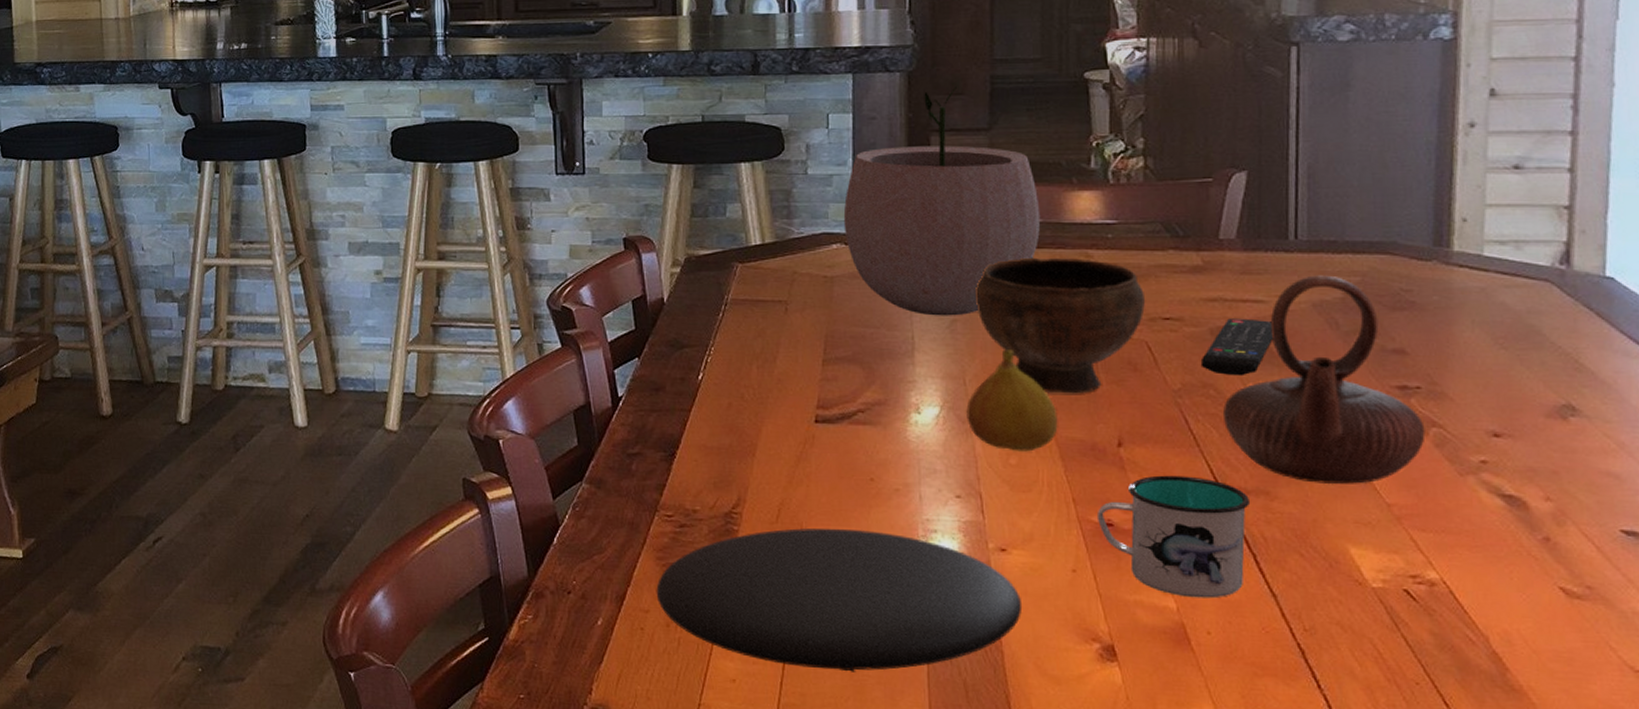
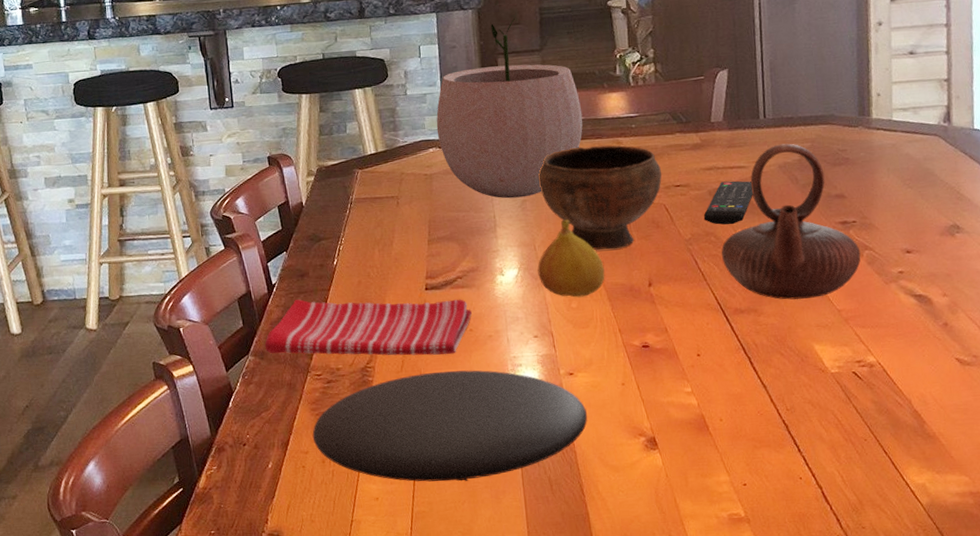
dish towel: none [603,418,874,508] -> present [264,299,472,356]
mug: present [1096,475,1251,599] -> none [637,303,745,395]

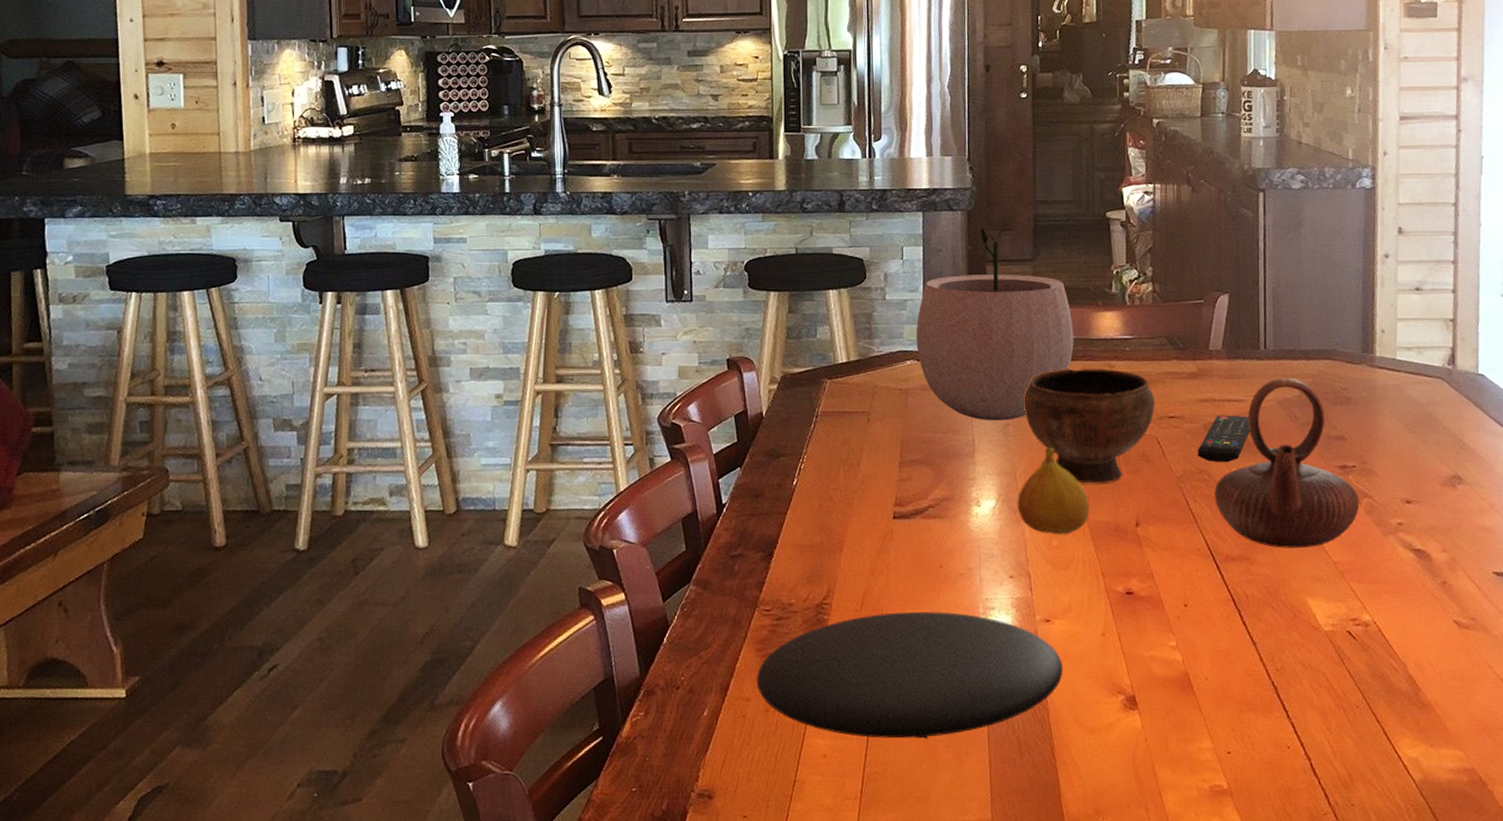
dish towel: present [264,299,472,356] -> none [709,522,943,594]

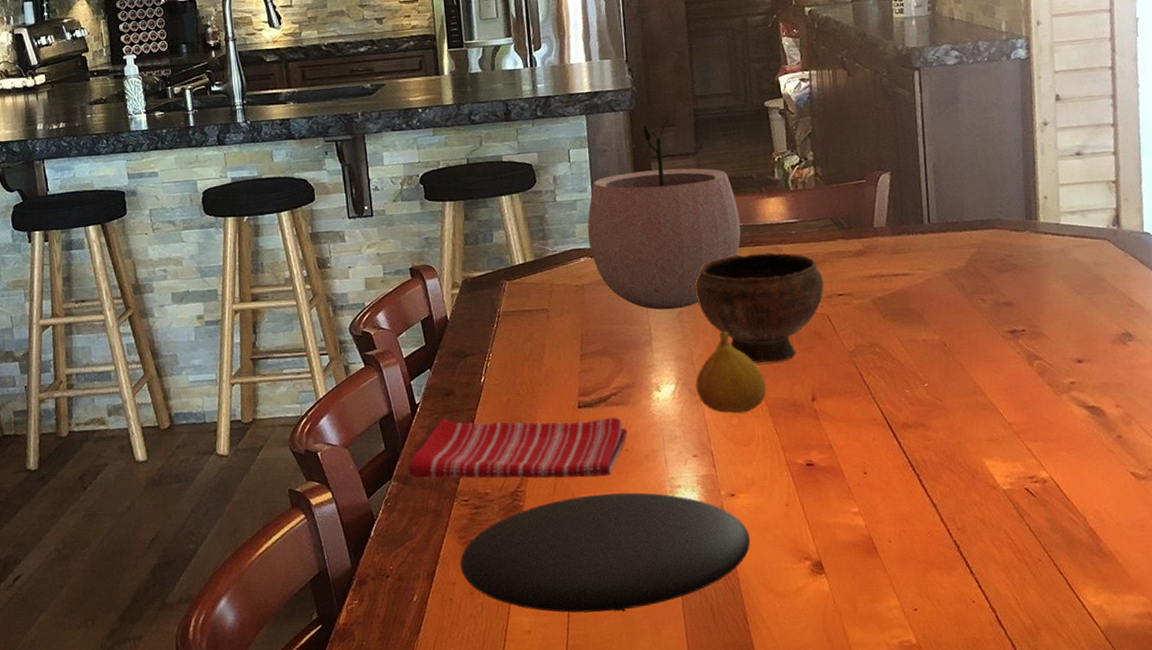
dish towel: none [709,522,943,594] -> present [408,417,627,479]
remote control: present [1197,415,1250,462] -> none [868,289,918,335]
teapot: present [1214,378,1360,549] -> none [886,249,1031,413]

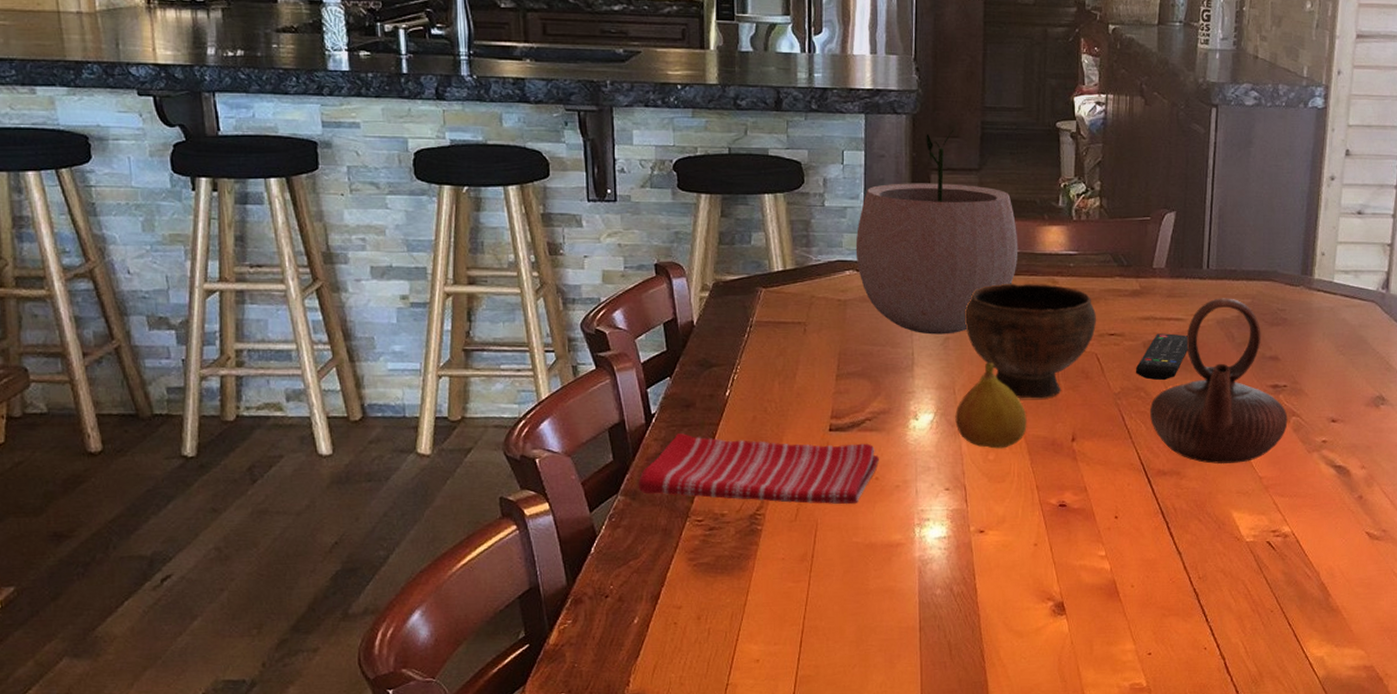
plate: present [460,492,751,613] -> none [688,522,996,644]
remote control: none [868,289,918,335] -> present [1135,333,1188,380]
teapot: none [886,249,1031,413] -> present [1149,298,1288,465]

